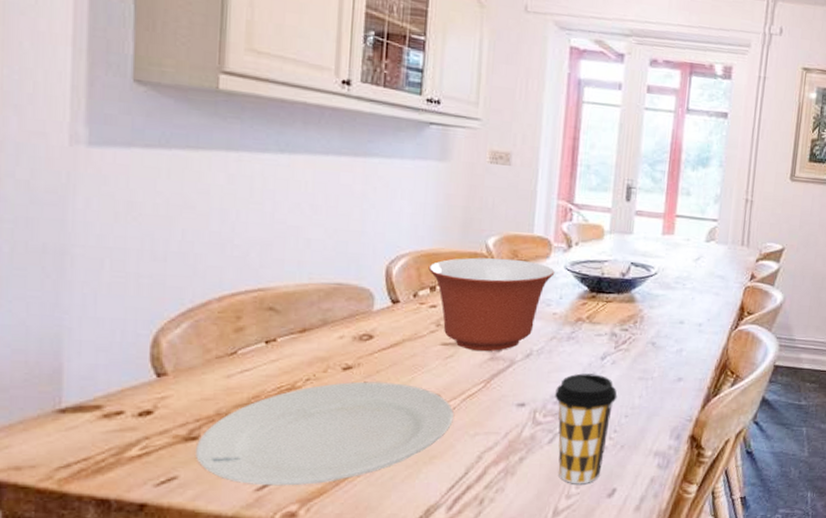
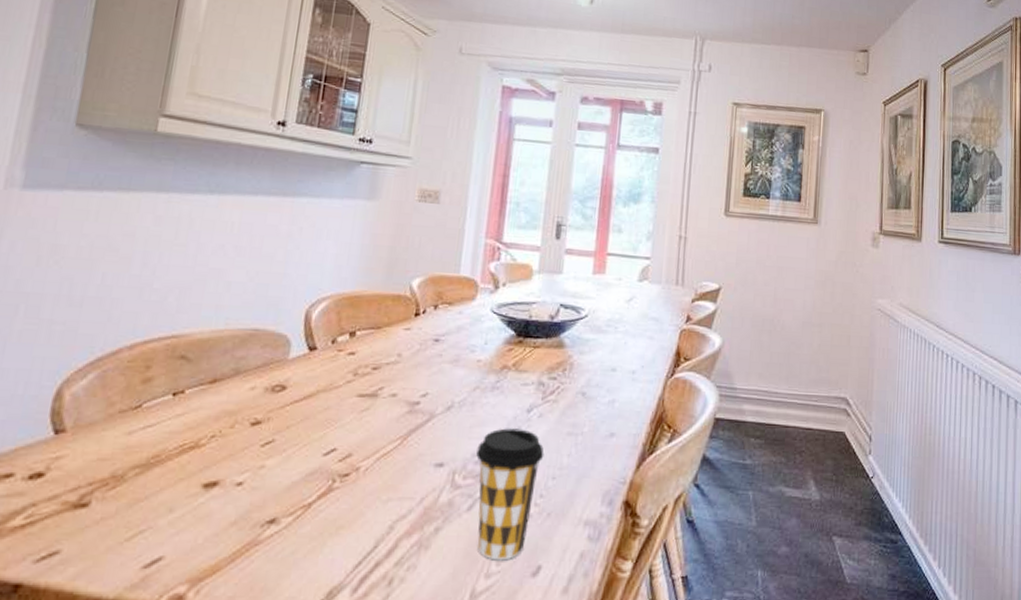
plate: present [196,381,454,486] -> none [83,438,366,563]
mixing bowl: present [428,257,555,352] -> none [349,300,481,404]

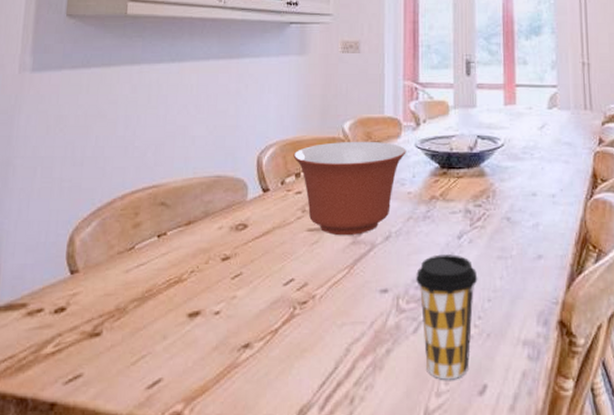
mixing bowl: none [349,300,481,404] -> present [293,141,406,236]

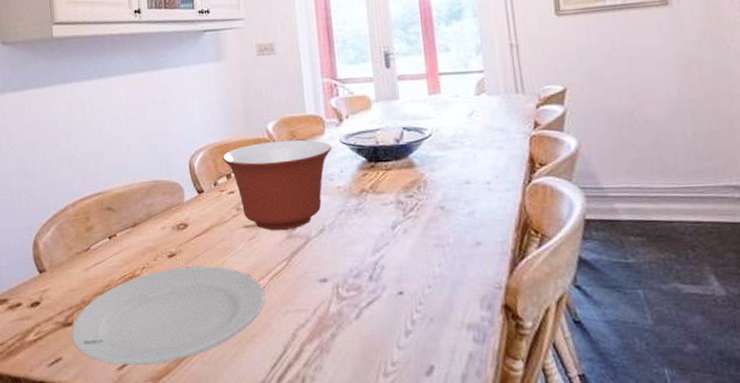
plate: none [98,271,321,384] -> present [72,266,265,365]
coffee cup: present [416,254,478,380] -> none [353,244,416,361]

